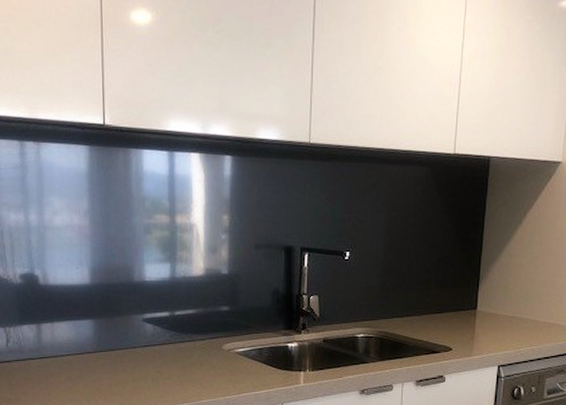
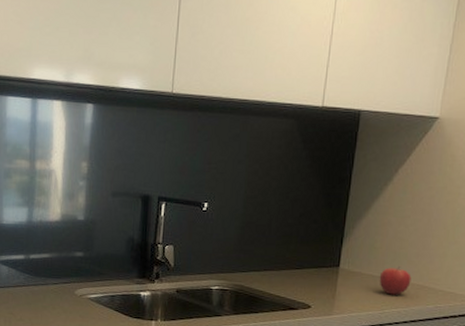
fruit: none [514,305,543,334] -> present [379,265,412,295]

